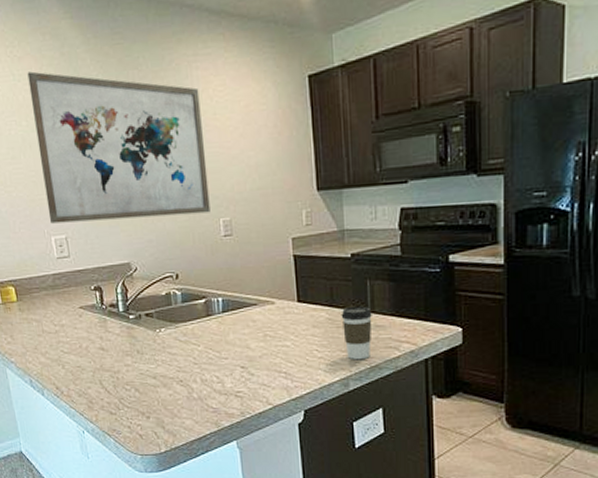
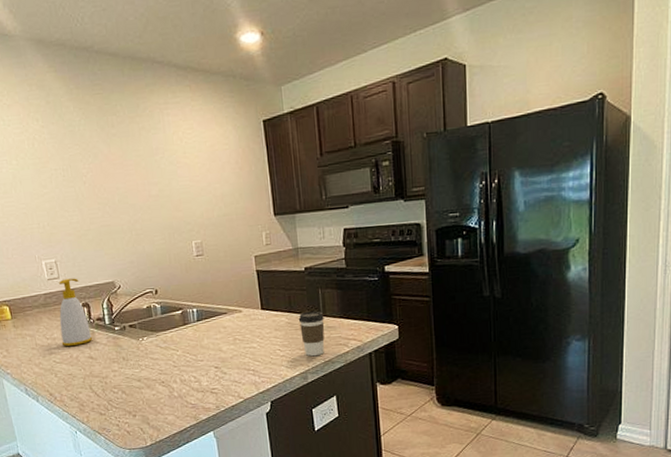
wall art: present [27,71,211,224] -> none [16,117,184,249]
soap bottle: none [68,257,105,336] -> present [58,278,93,347]

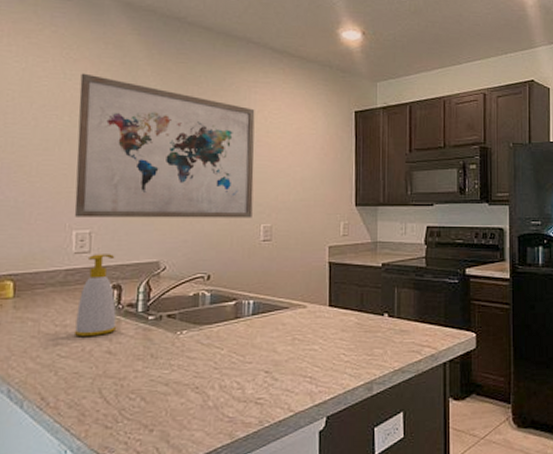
wall art: none [16,117,184,249] -> present [74,73,255,218]
coffee cup: present [298,311,325,356] -> none [369,311,398,363]

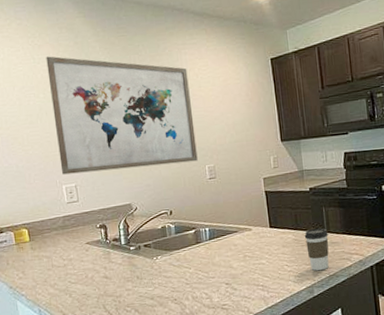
soap bottle: present [73,254,117,337] -> none [76,201,109,267]
coffee cup: none [369,311,398,363] -> present [304,228,329,271]

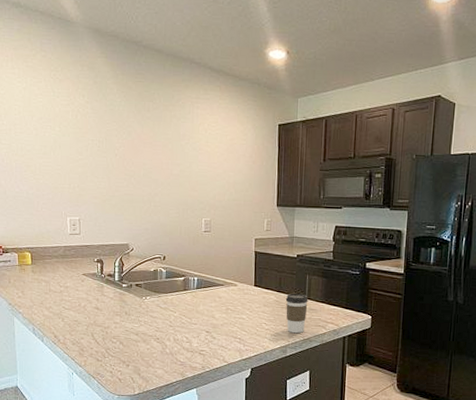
wall art: present [46,56,198,175] -> none [65,91,197,213]

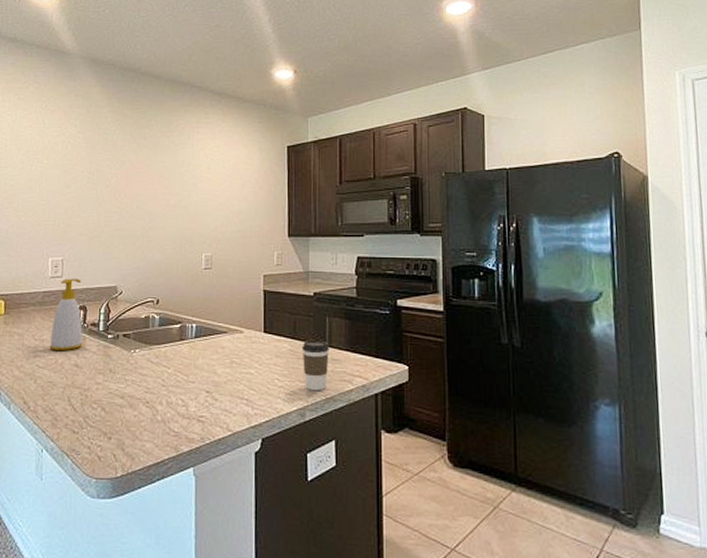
soap bottle: none [73,235,102,296] -> present [49,278,83,351]

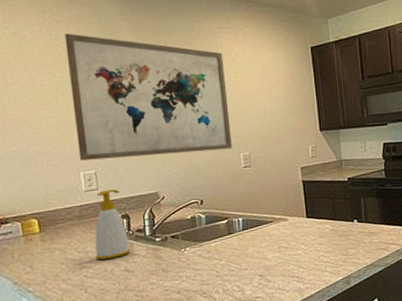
wall art: none [50,122,198,248] -> present [64,33,232,161]
coffee cup: present [301,340,329,390] -> none [342,218,366,261]

